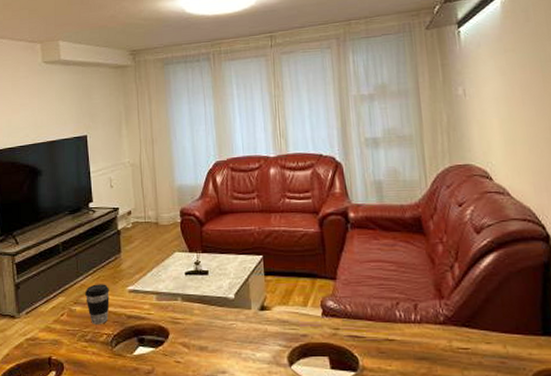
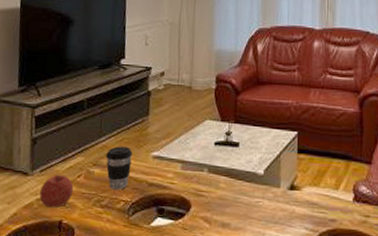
fruit: none [27,314,59,345] -> present [39,174,74,208]

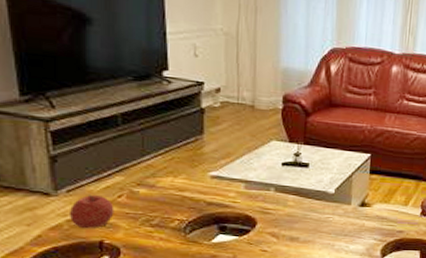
coffee cup: present [105,146,132,190] -> none [151,165,186,209]

